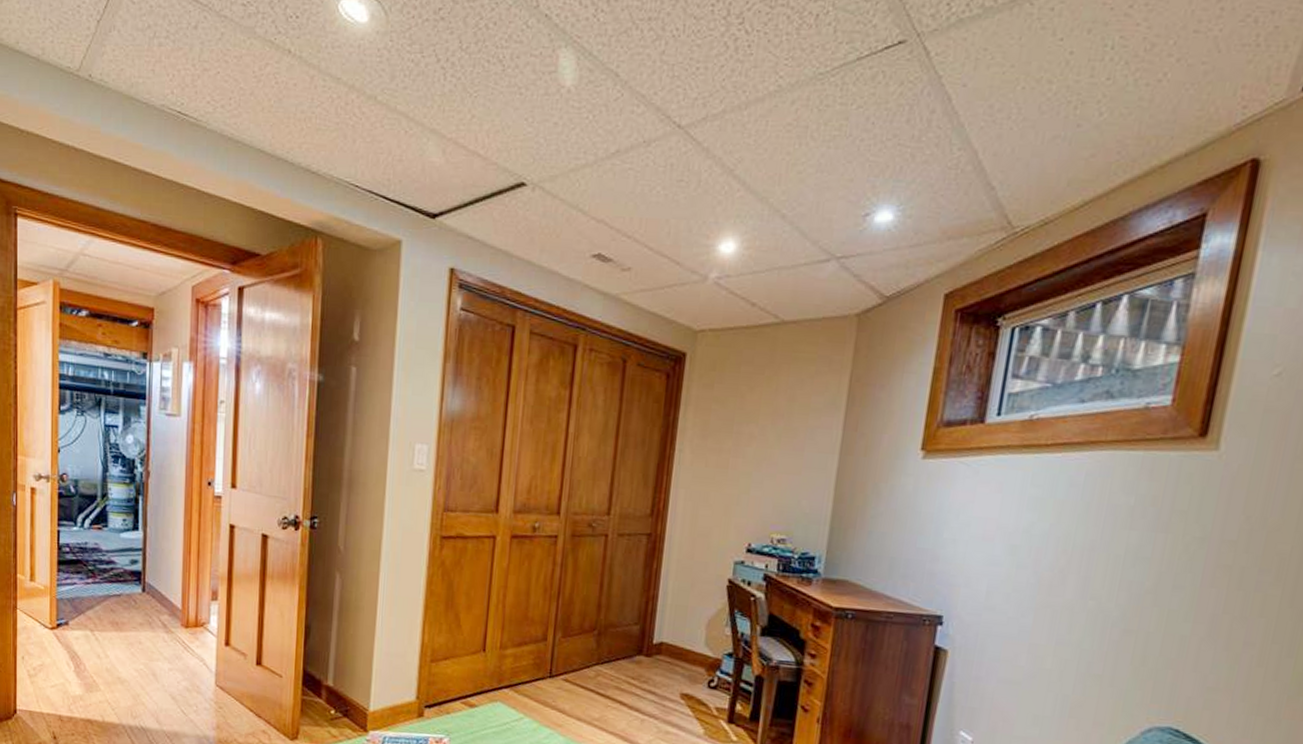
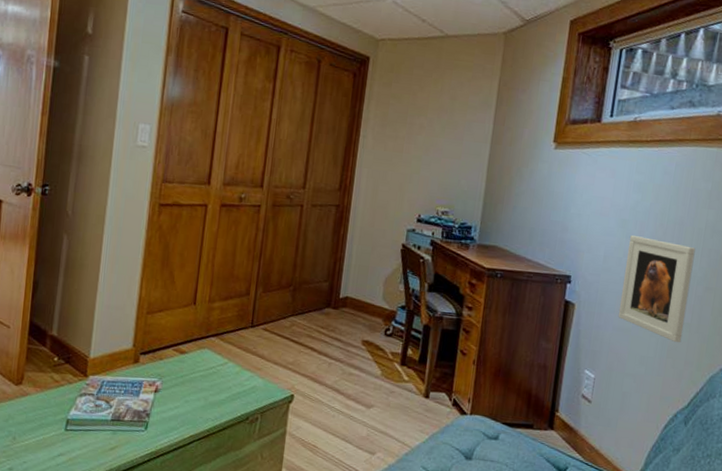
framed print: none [1004,565,1111,700] -> present [618,235,696,343]

